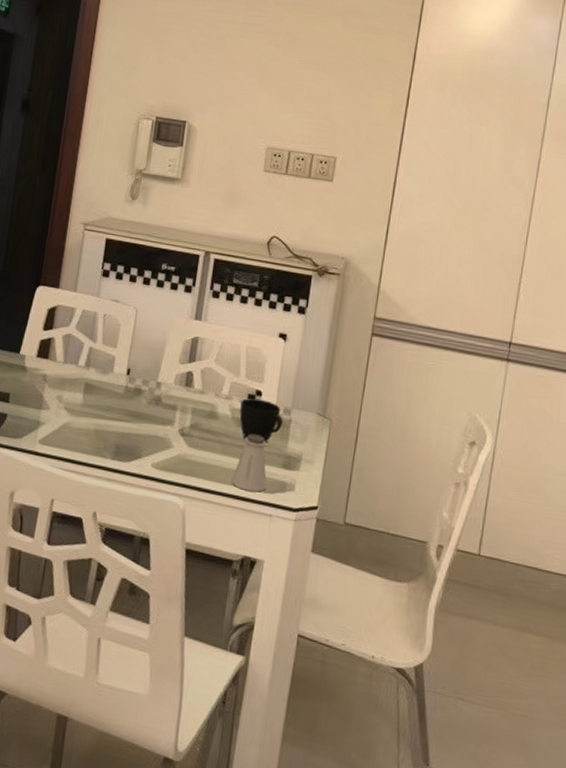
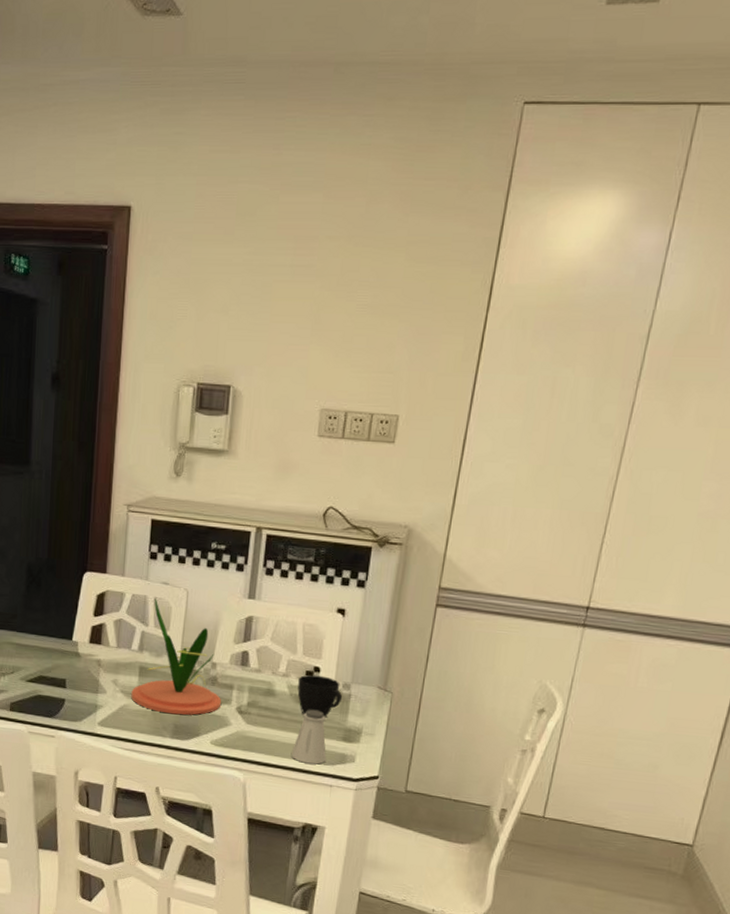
plant: none [74,315,165,436] -> present [131,598,222,715]

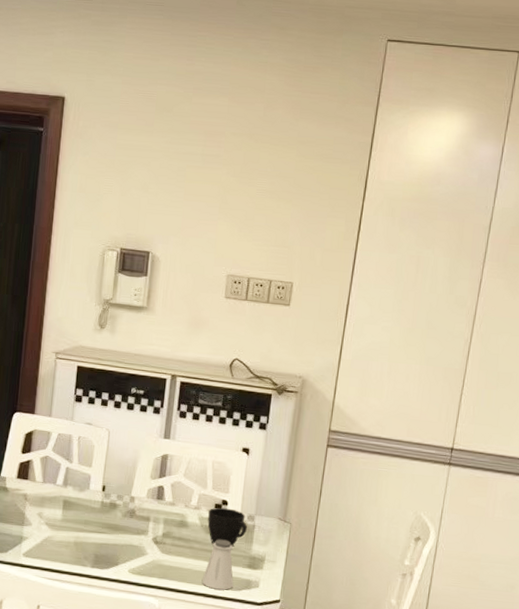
plant: present [131,598,222,715] -> none [55,437,139,546]

